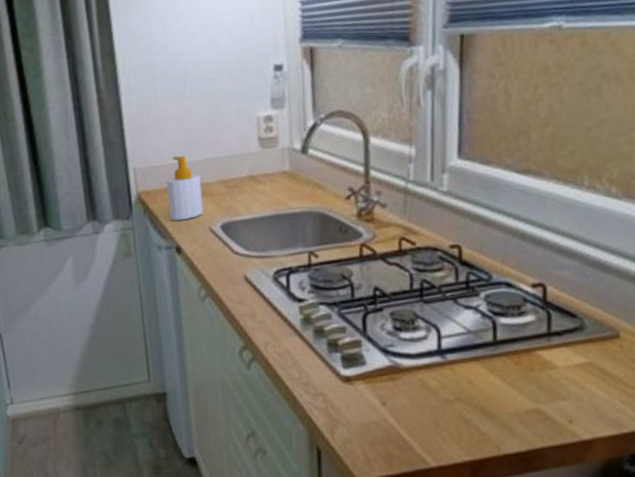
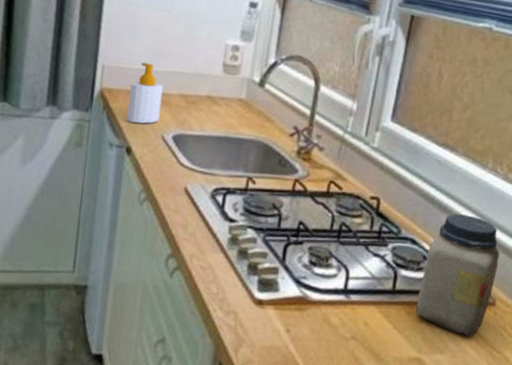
jar: none [524,243,616,378] -> present [416,213,500,338]

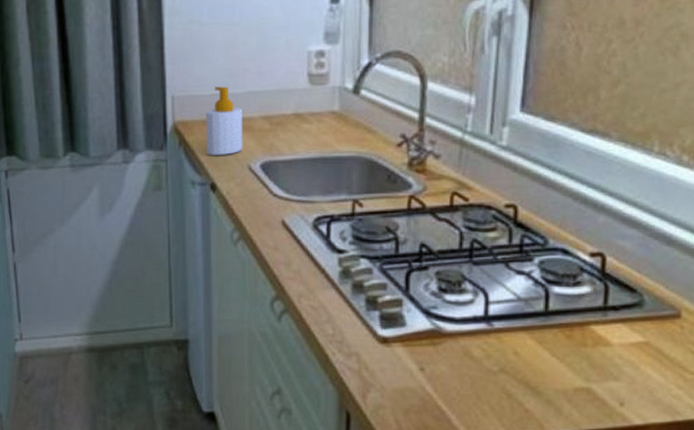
jar: present [416,213,500,338] -> none [578,212,680,359]

